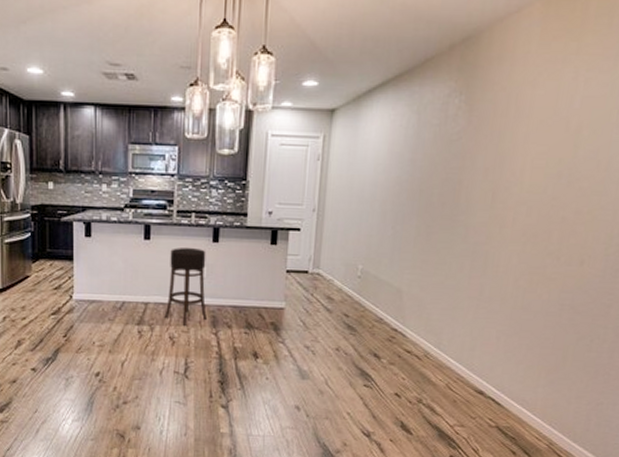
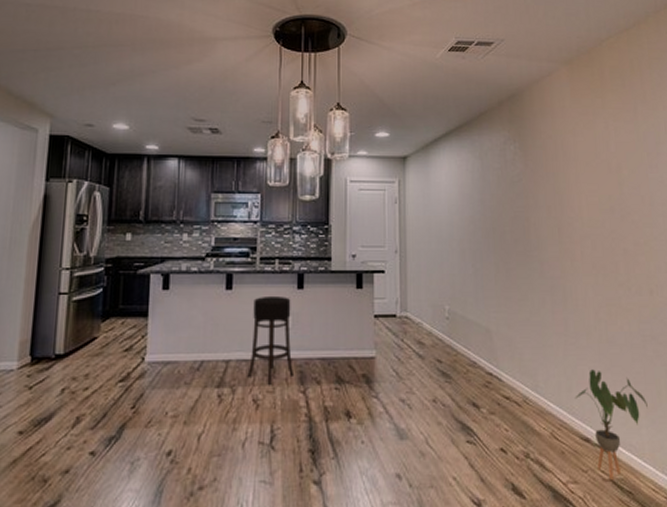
house plant: none [476,332,550,427] -> present [575,369,648,480]

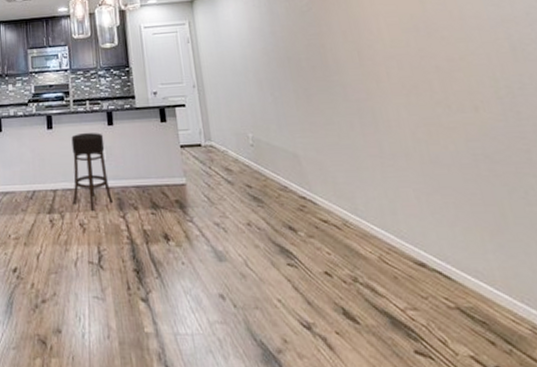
house plant: present [575,369,648,480] -> none [401,191,492,308]

